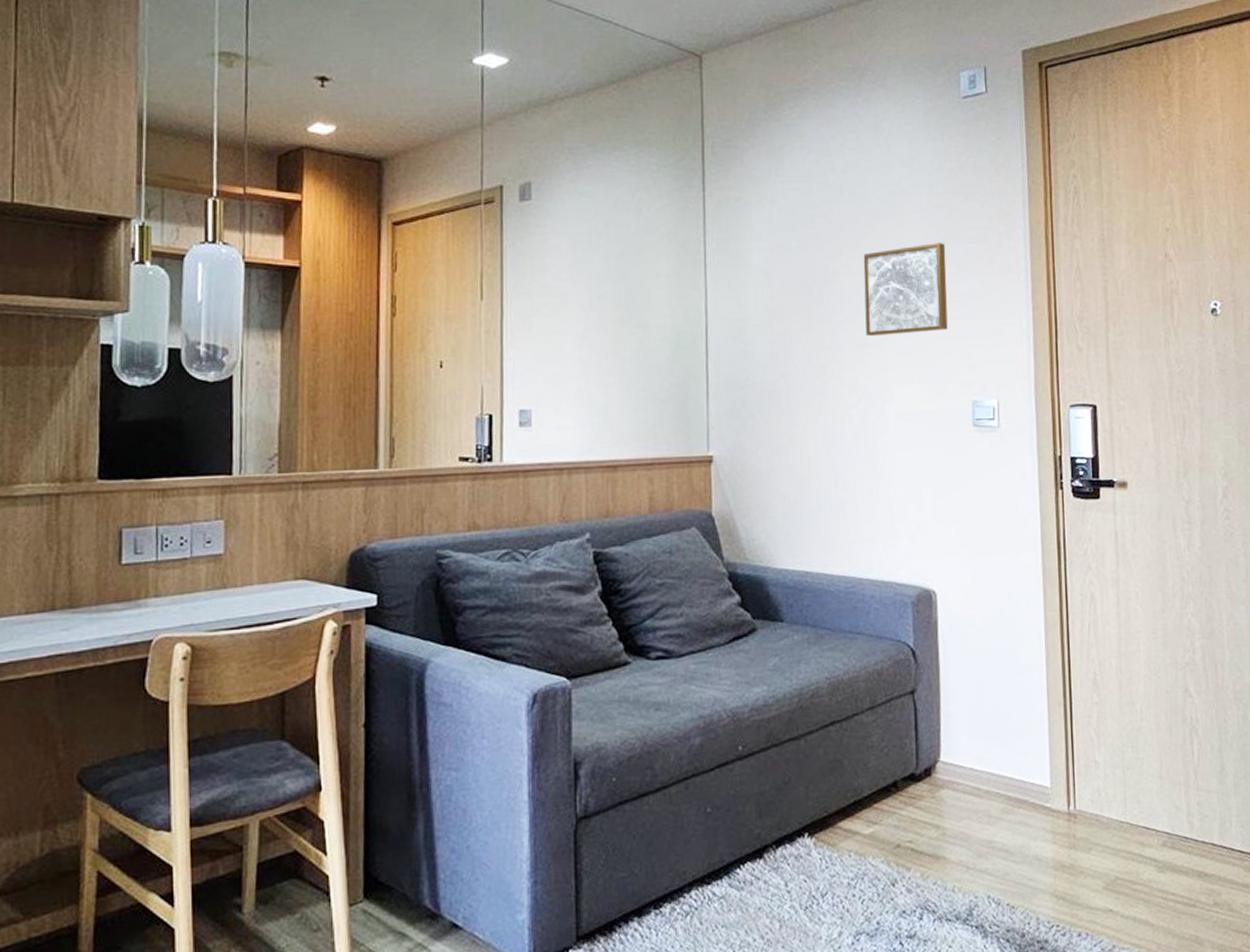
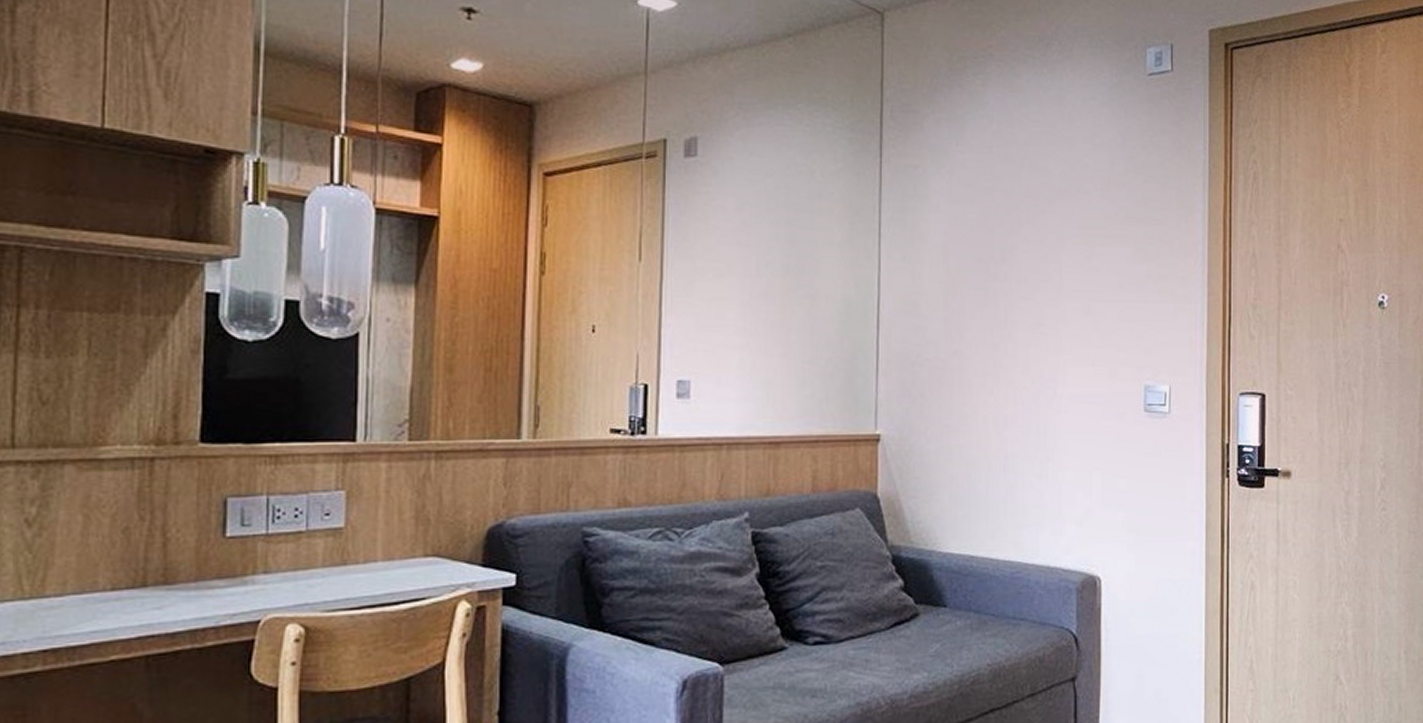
wall art: present [863,243,948,337] -> none [1042,223,1125,317]

